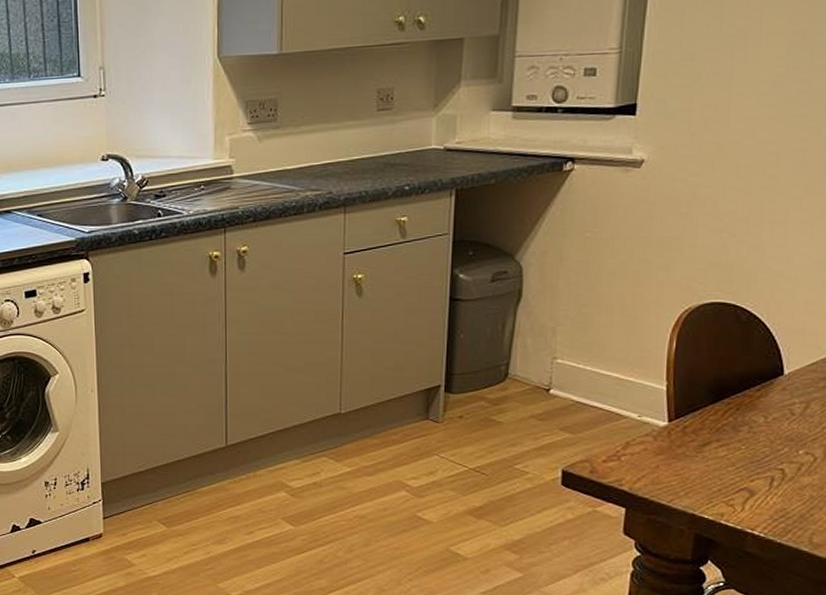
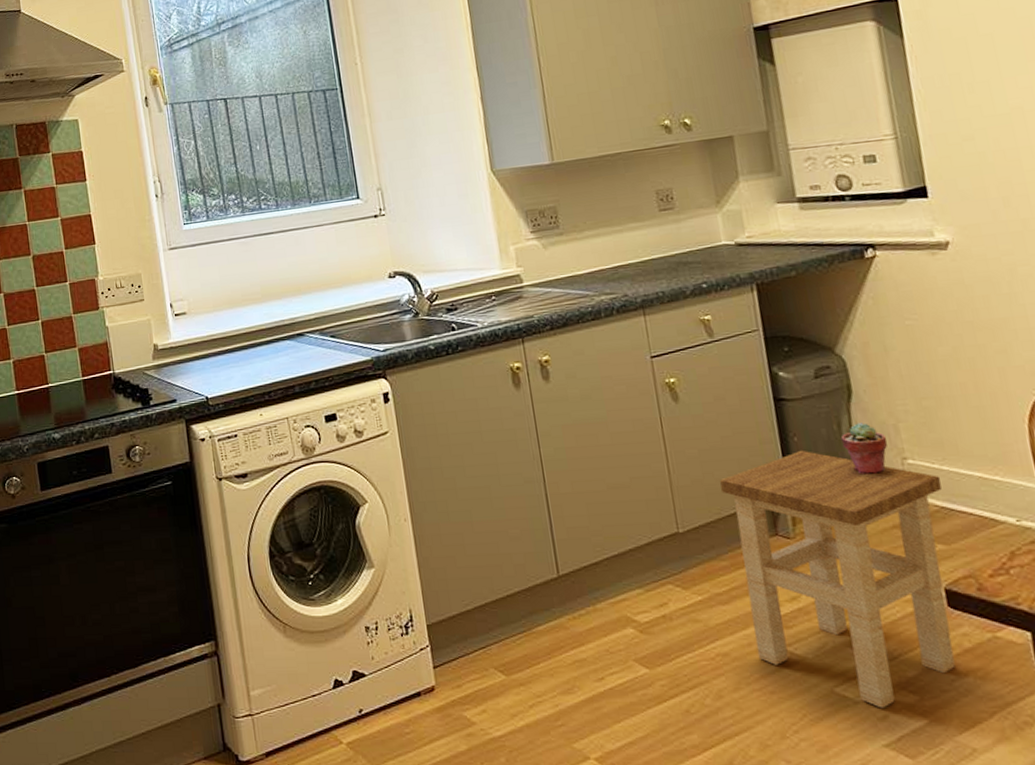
stool: none [385,346,581,564] -> present [720,450,955,709]
potted succulent: none [502,325,544,370] -> present [840,423,888,475]

